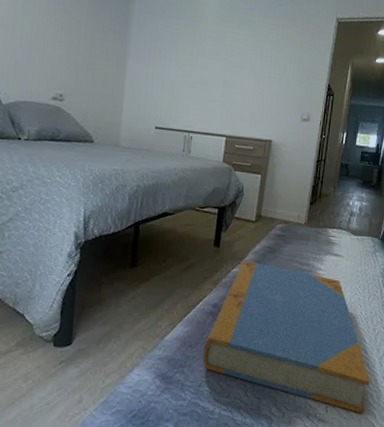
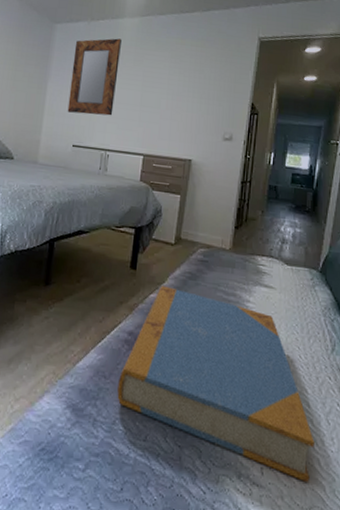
home mirror: none [149,14,204,97] -> present [67,38,122,116]

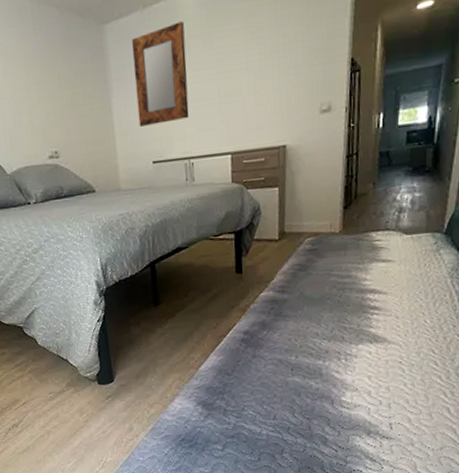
book: present [117,286,315,482] -> none [241,282,444,429]

